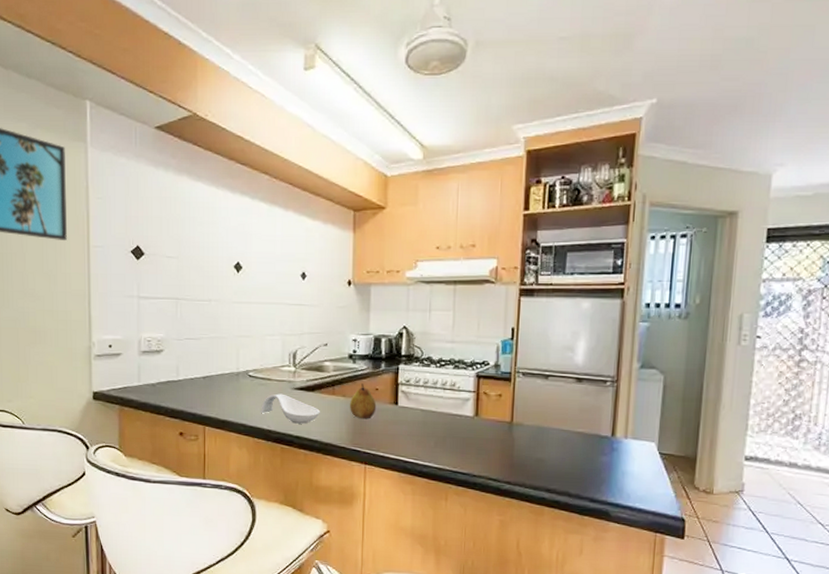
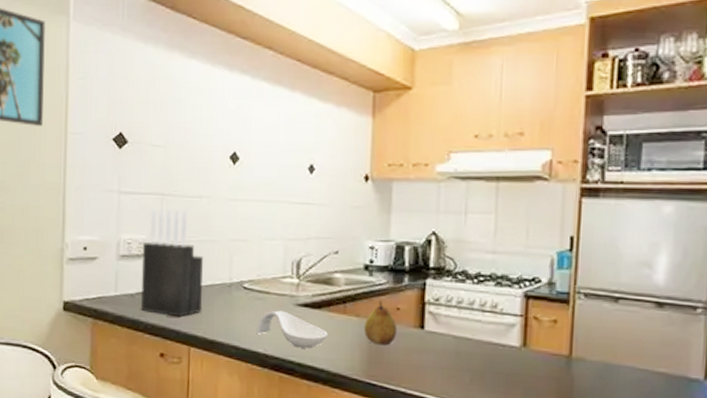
knife block: none [160,312,215,402] -> present [140,209,203,317]

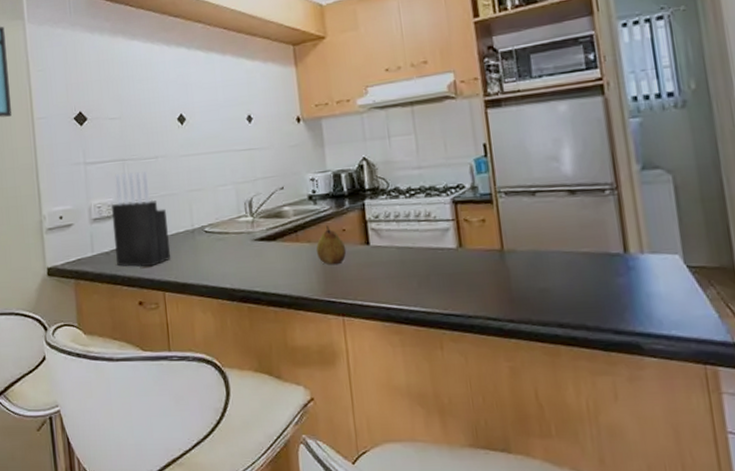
spoon rest: present [257,310,328,349] -> none [221,247,286,279]

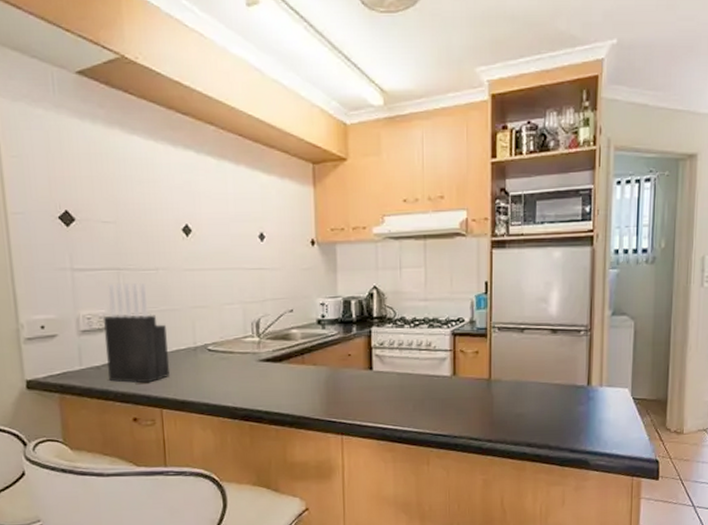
fruit: present [316,225,347,265] -> none [320,350,350,388]

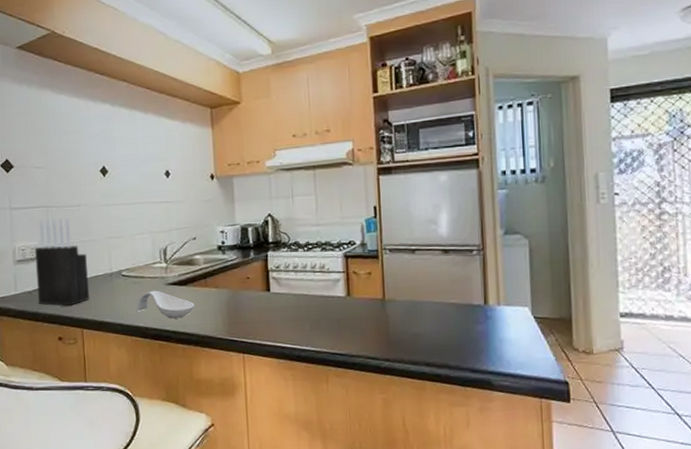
spoon rest: none [224,367,290,398] -> present [136,290,195,319]

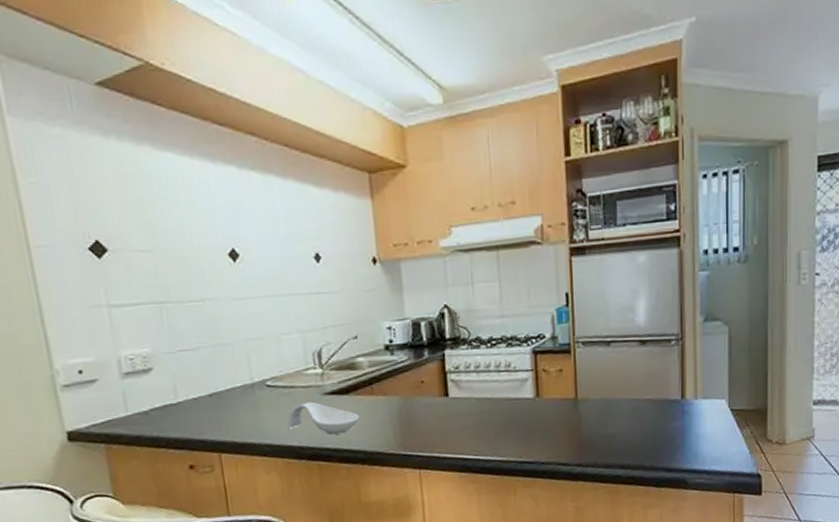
knife block: present [34,218,90,306] -> none [147,317,227,427]

